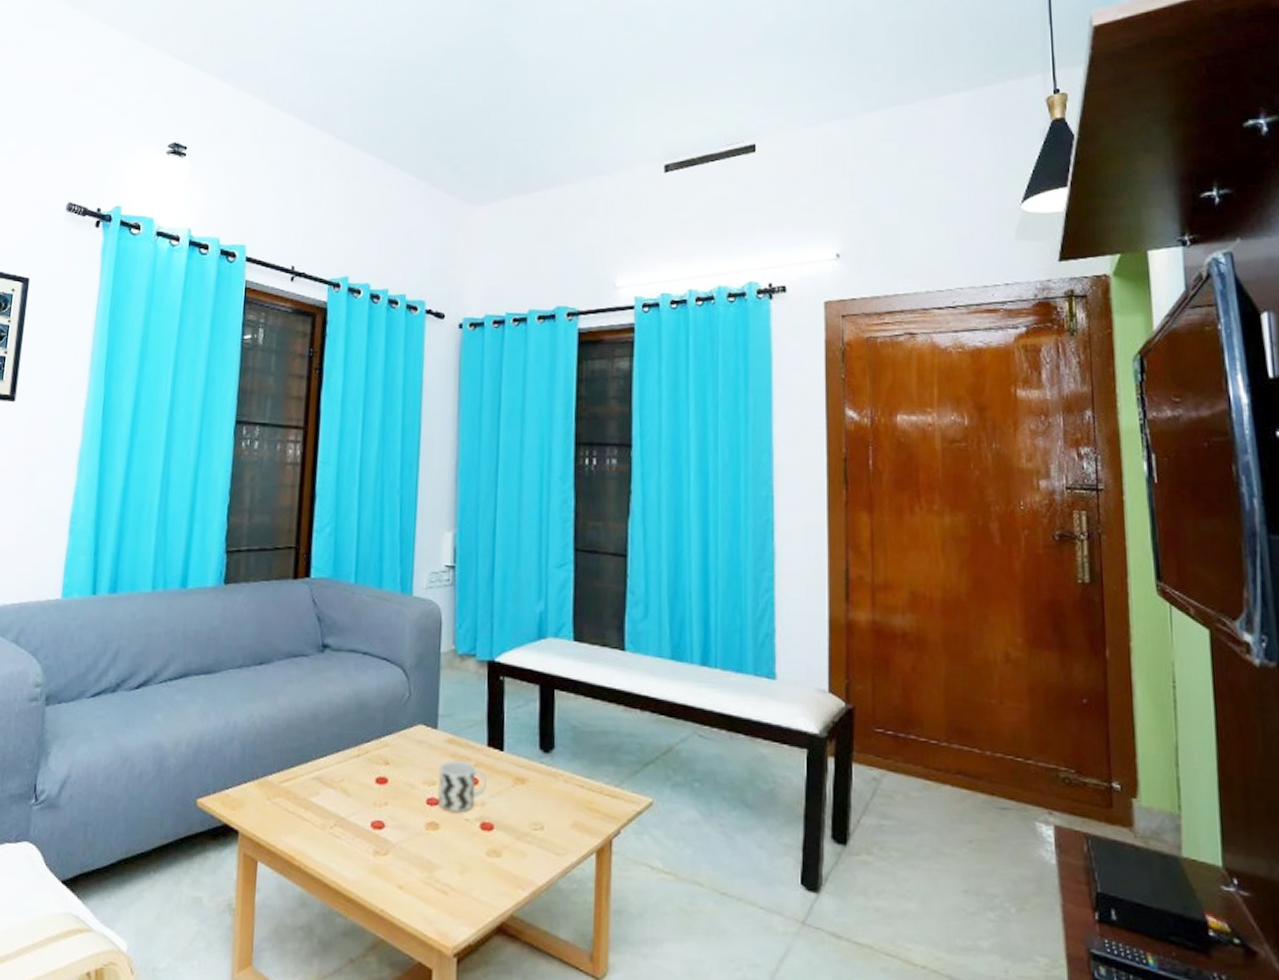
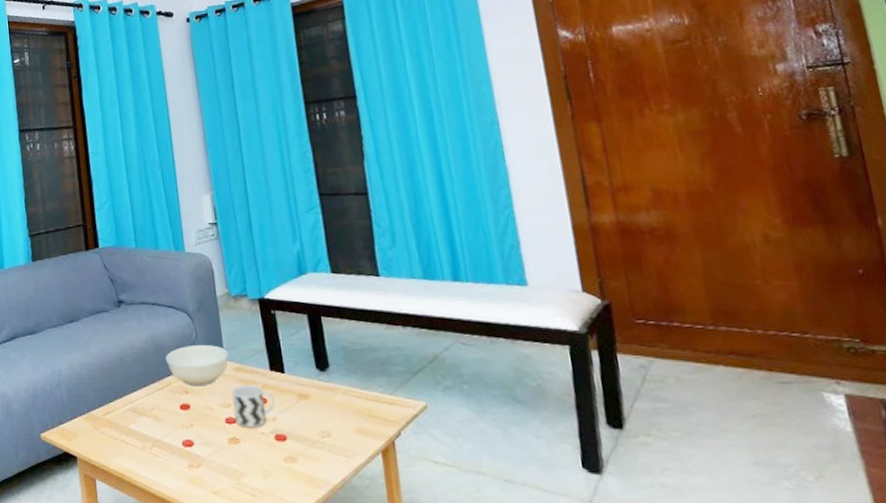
bowl: none [367,707,443,758] -> present [165,344,229,386]

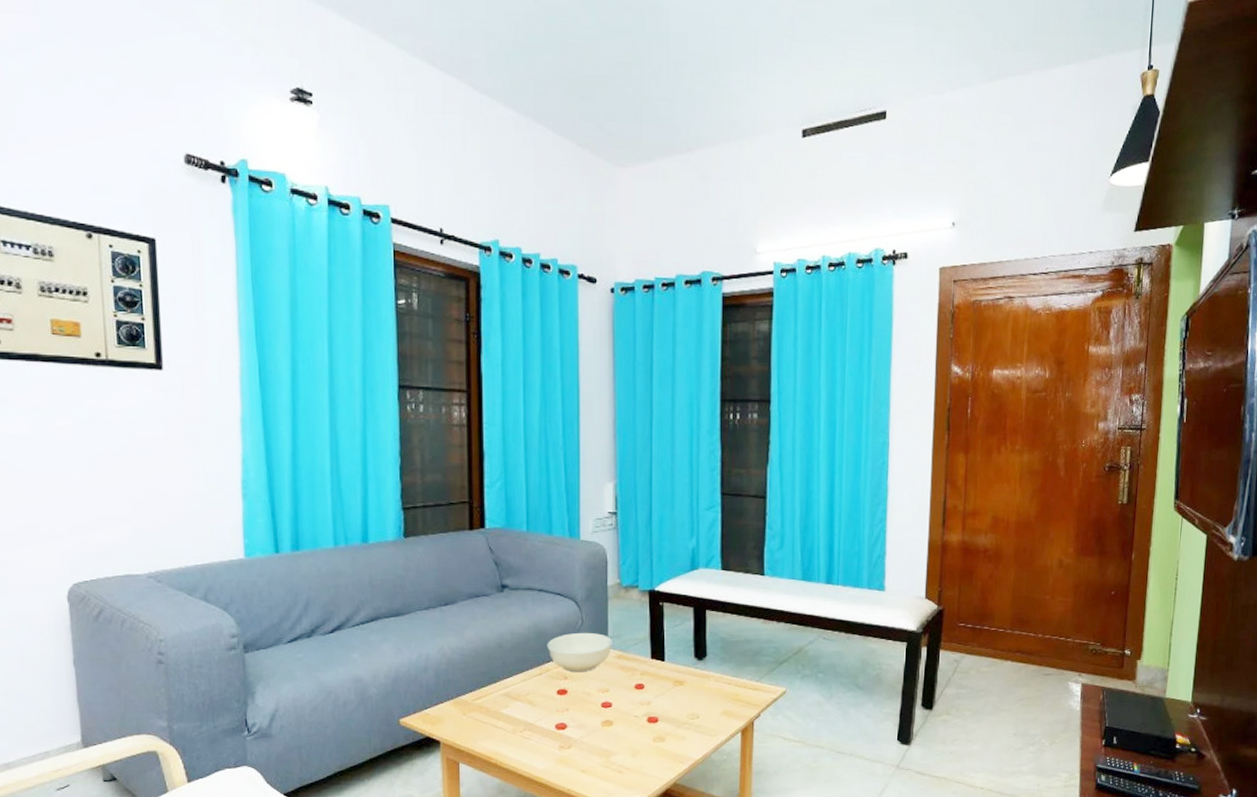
cup: present [231,384,275,427] -> none [611,671,651,711]

